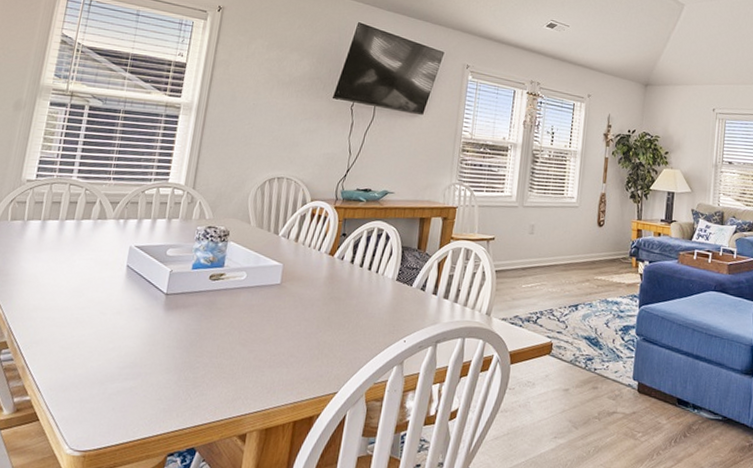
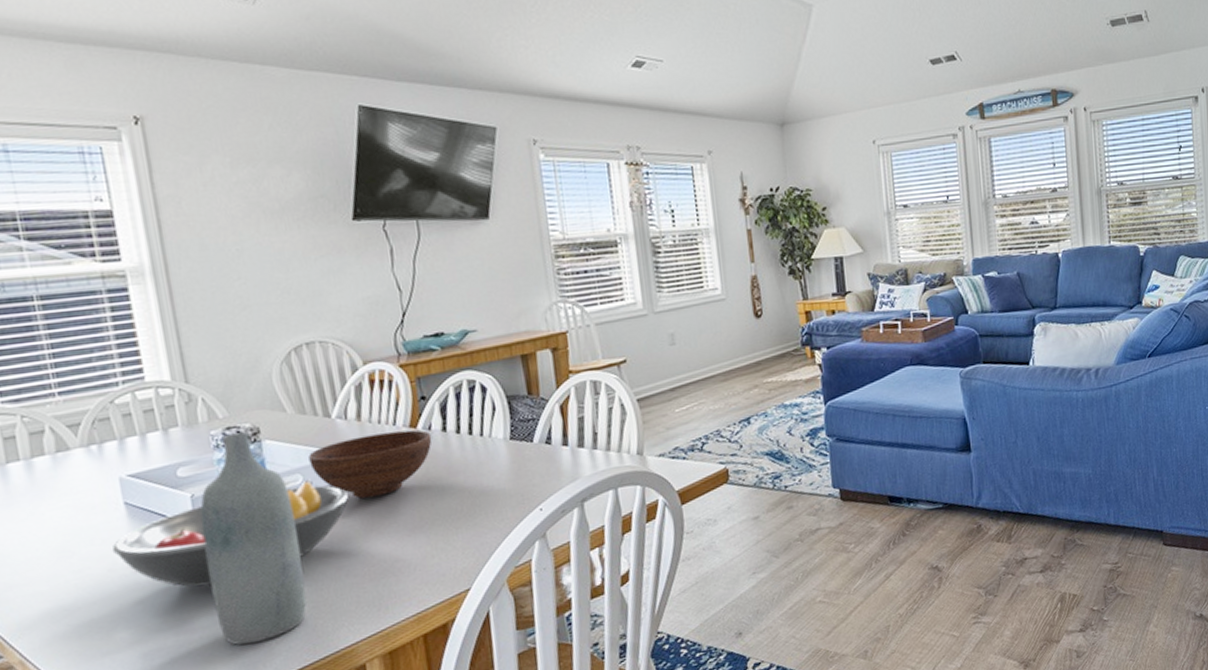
fruit bowl: none [107,277,274,341] -> present [111,479,349,587]
bottle: none [157,231,235,395] -> present [200,432,307,645]
bowl: none [254,253,342,302] -> present [308,429,432,499]

